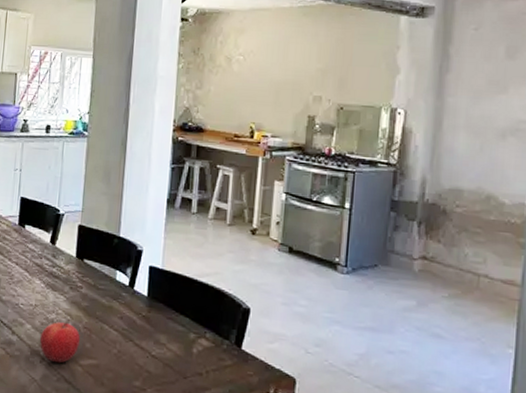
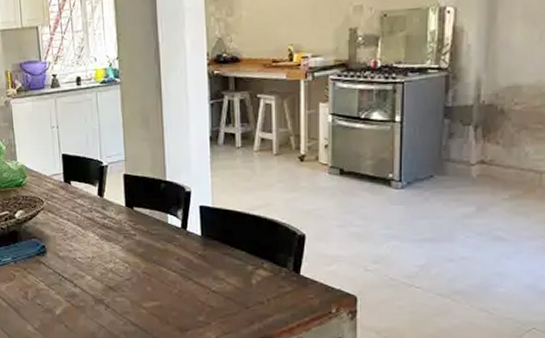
fruit: present [40,321,80,364] -> none [102,268,140,309]

